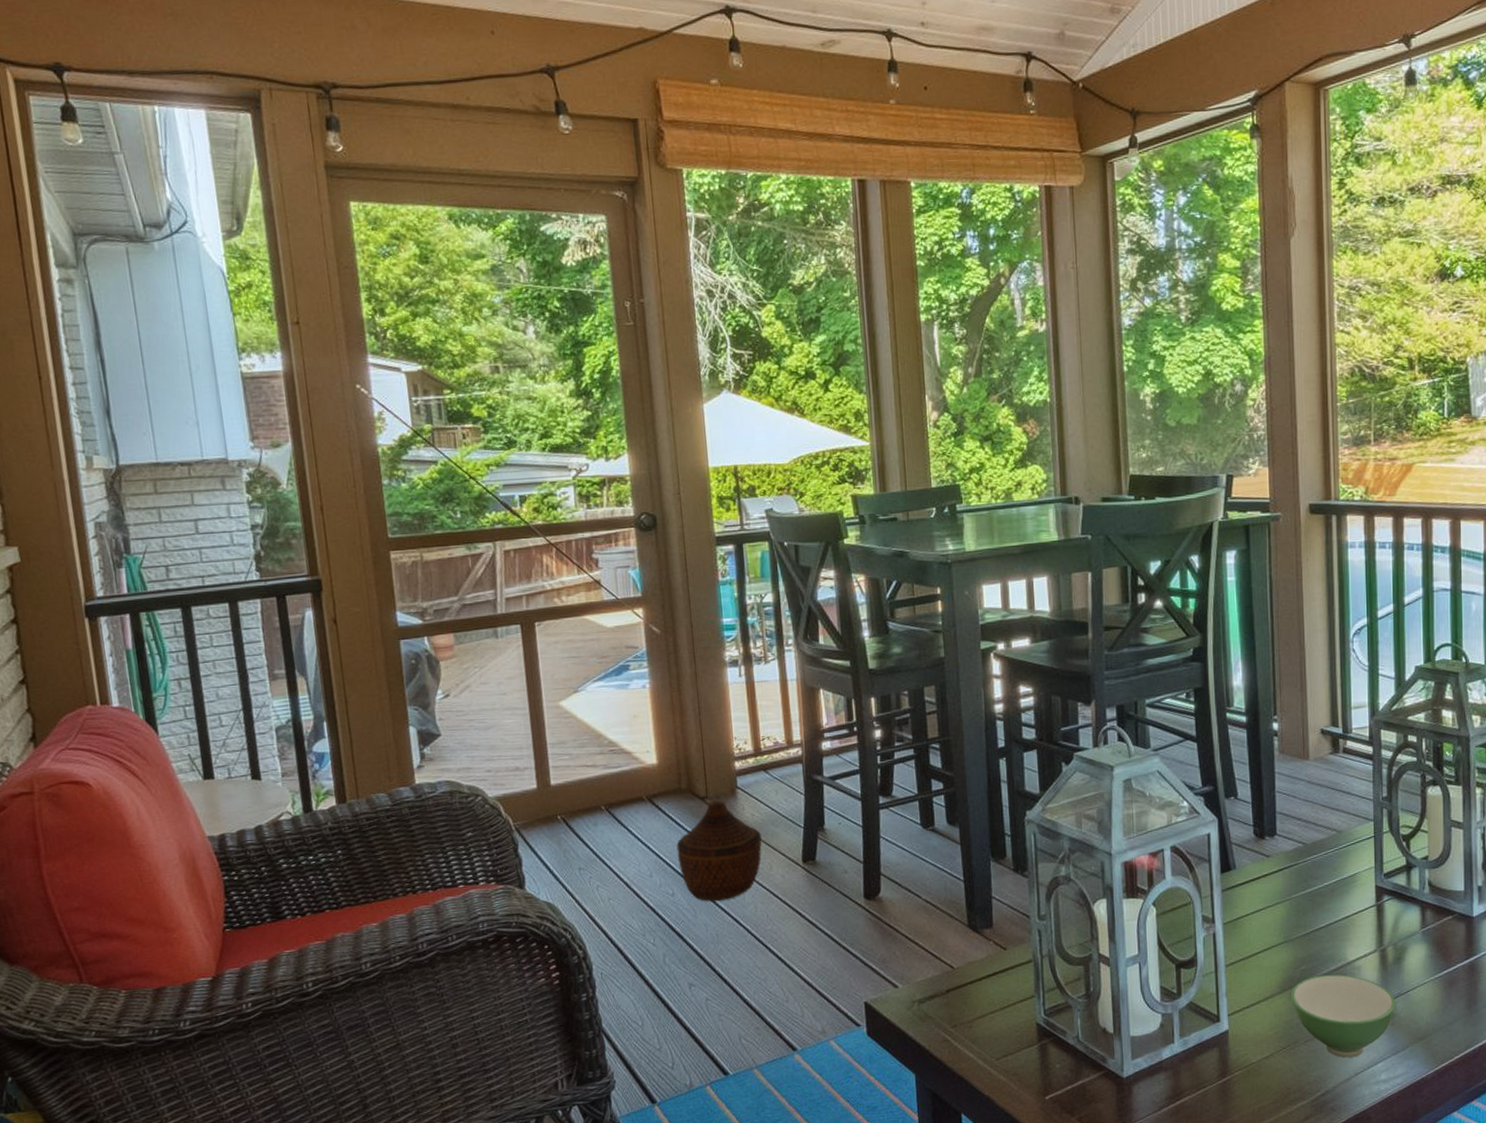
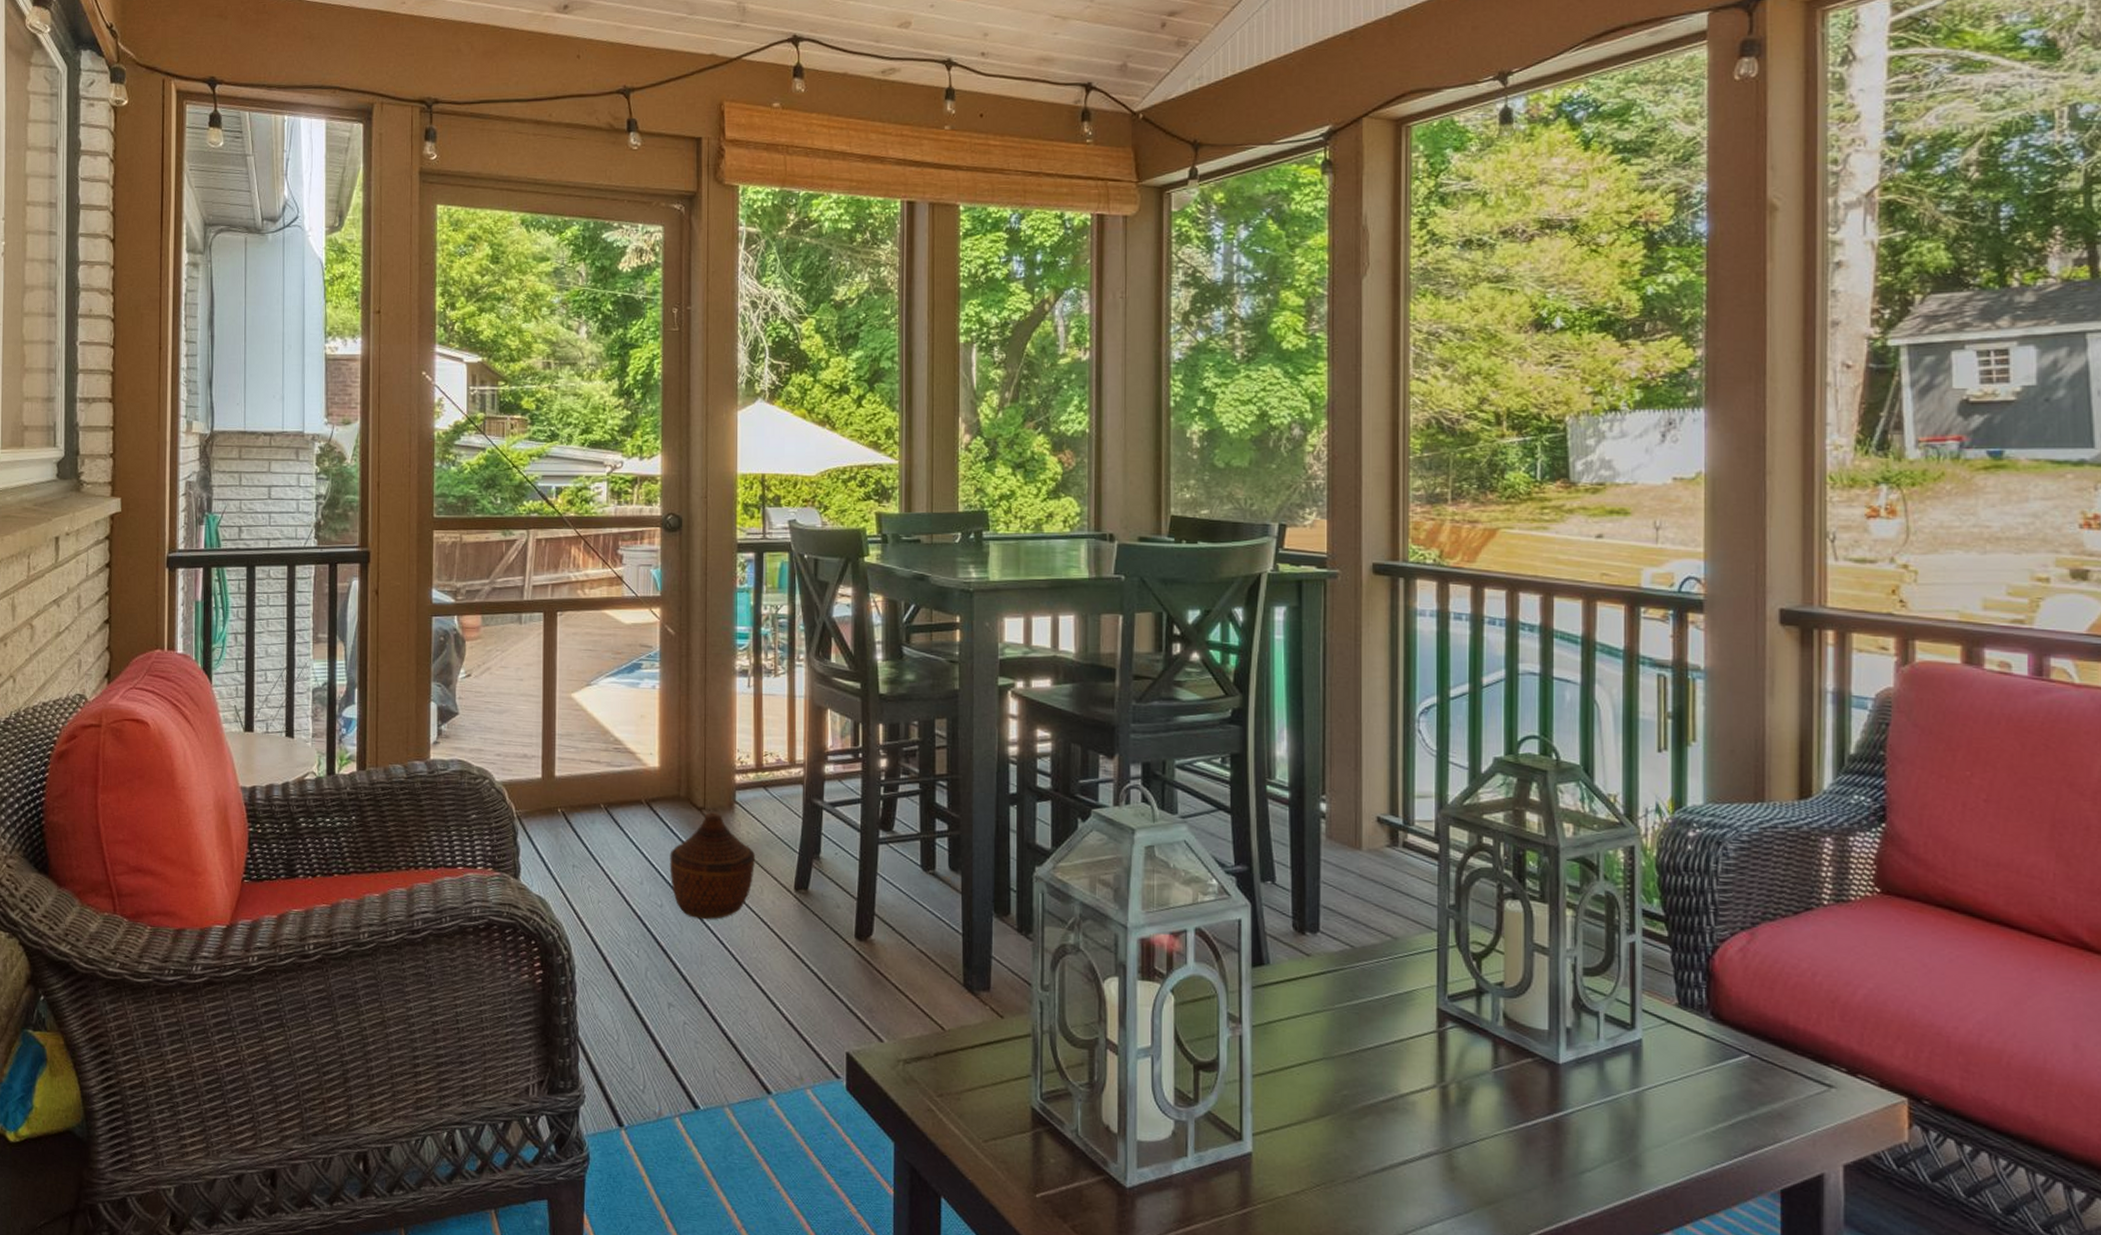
bowl: present [1290,974,1395,1058] -> none [1328,1104,1458,1212]

